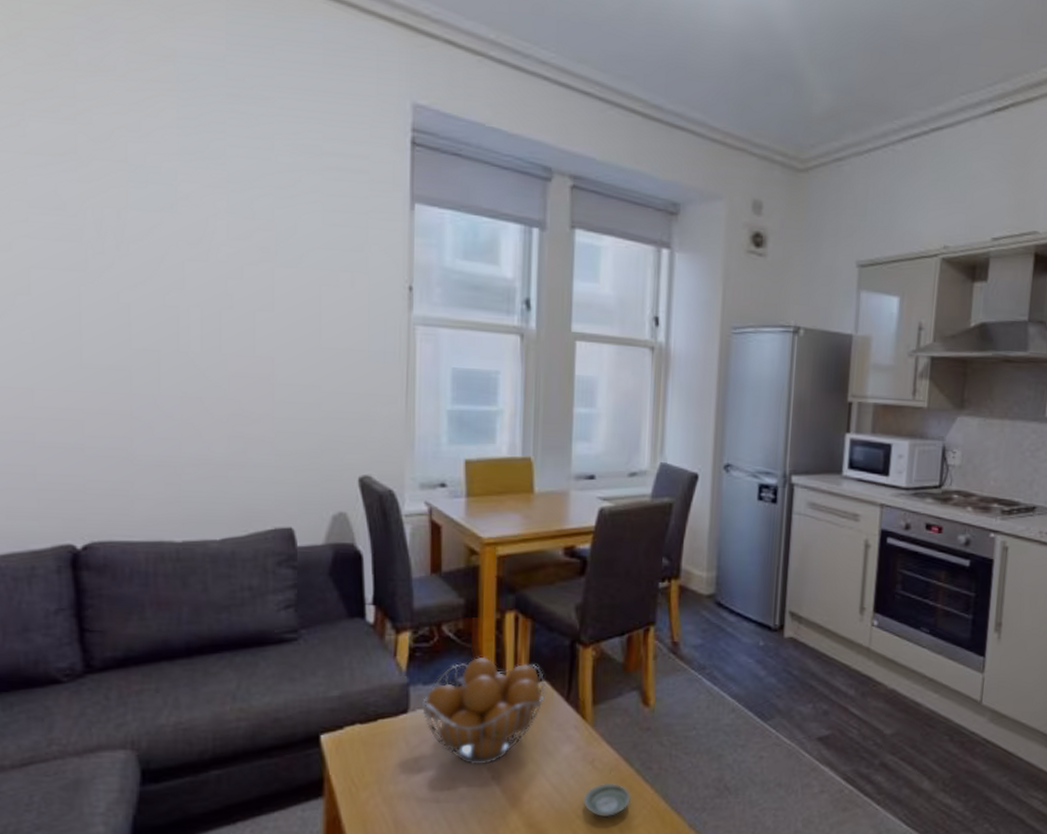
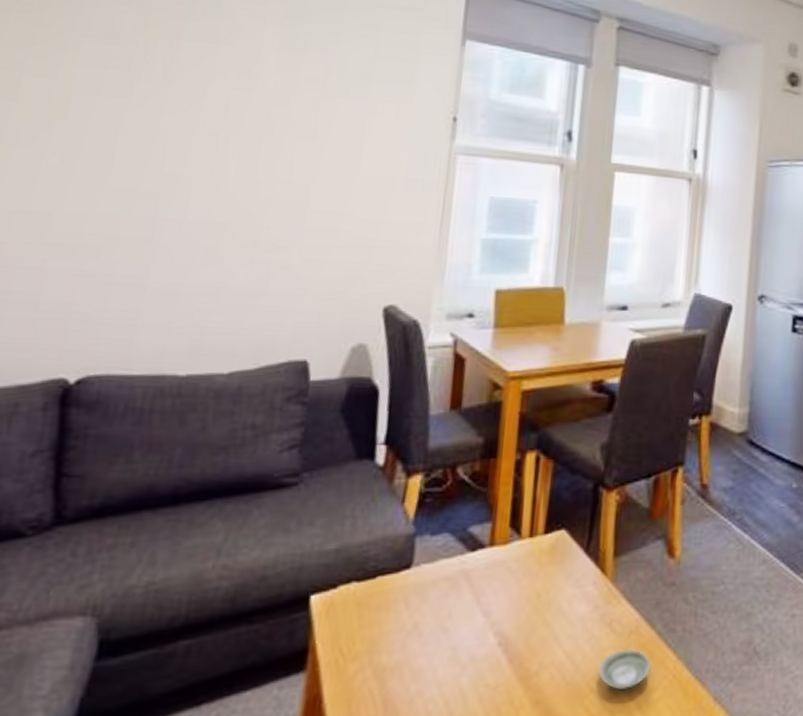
fruit basket: present [421,656,546,765] -> none [426,502,565,629]

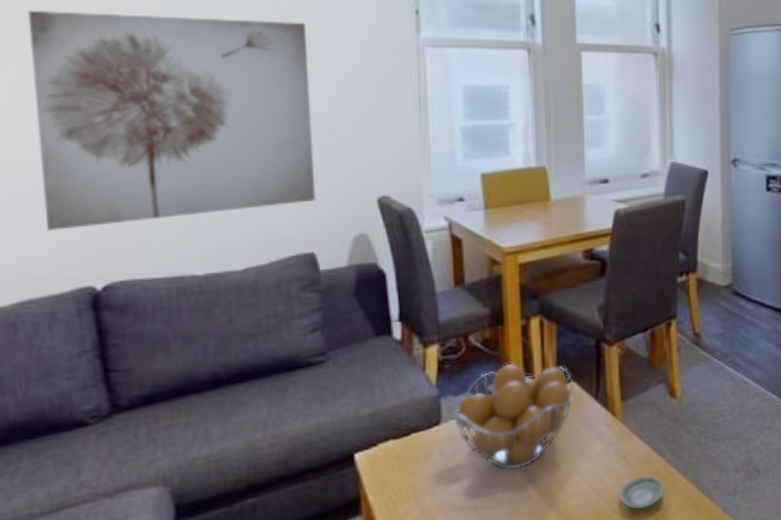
wall art: none [33,87,342,315] -> present [27,10,316,231]
fruit basket: none [426,502,565,629] -> present [453,363,575,470]

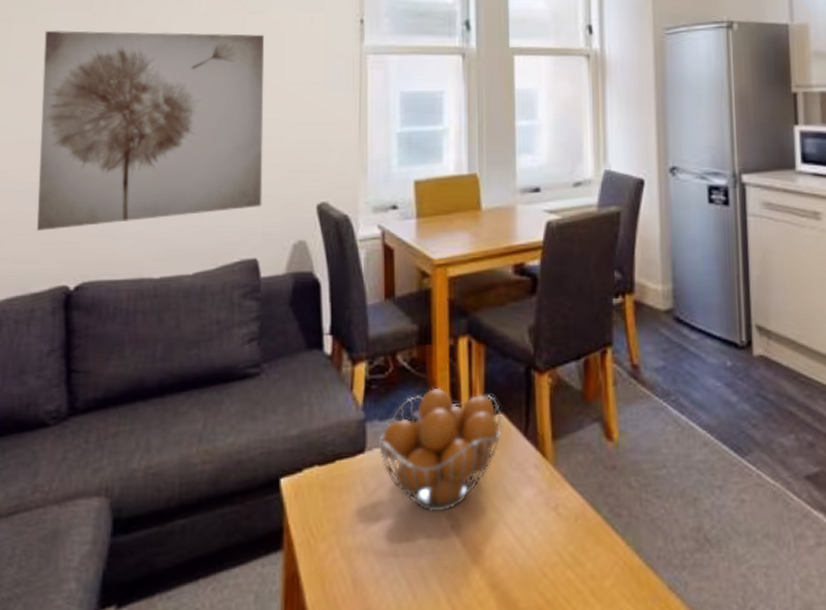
saucer: present [618,475,665,510] -> none [548,533,602,576]

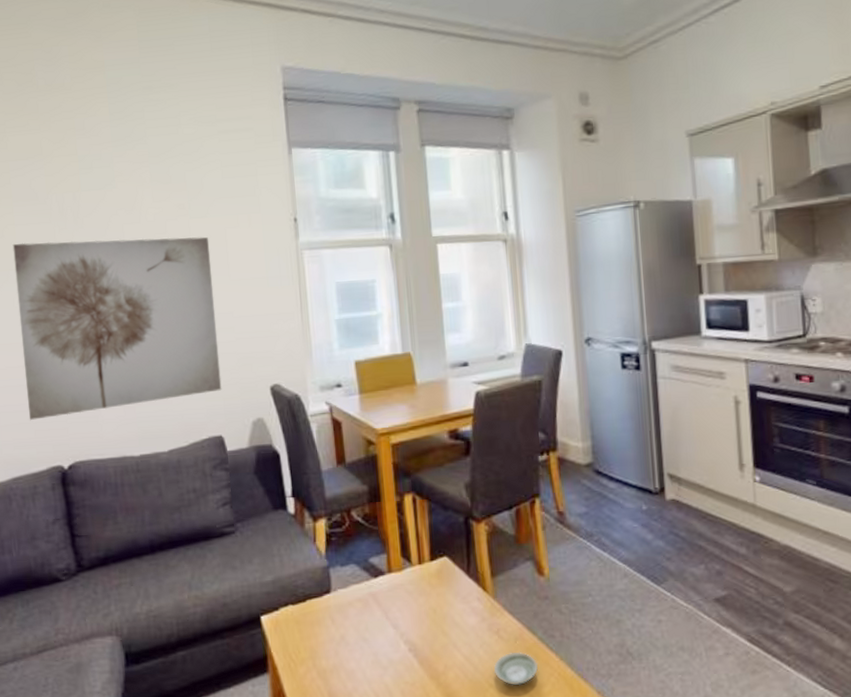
fruit basket: present [378,387,503,512] -> none [341,537,448,639]
saucer: none [548,533,602,576] -> present [493,651,539,686]

